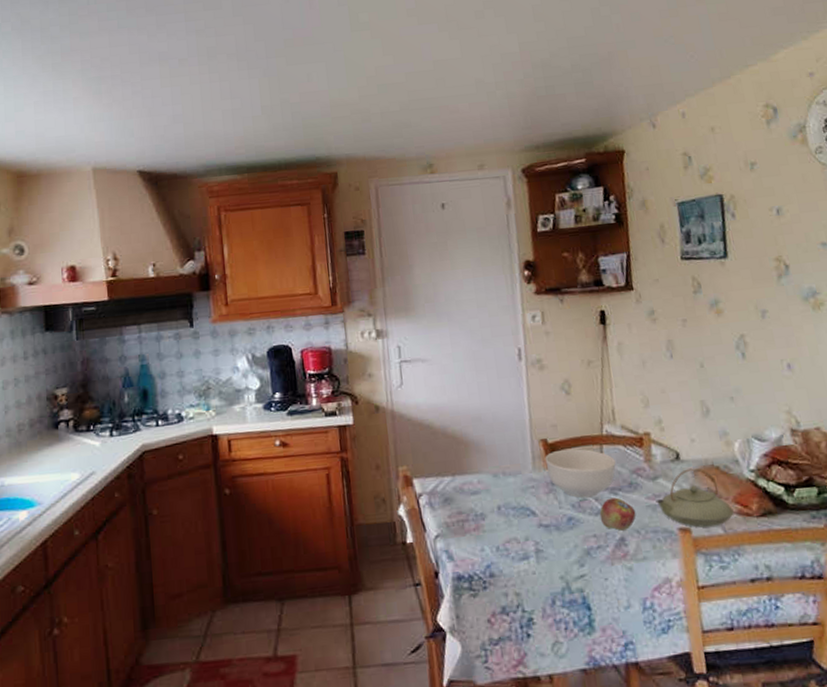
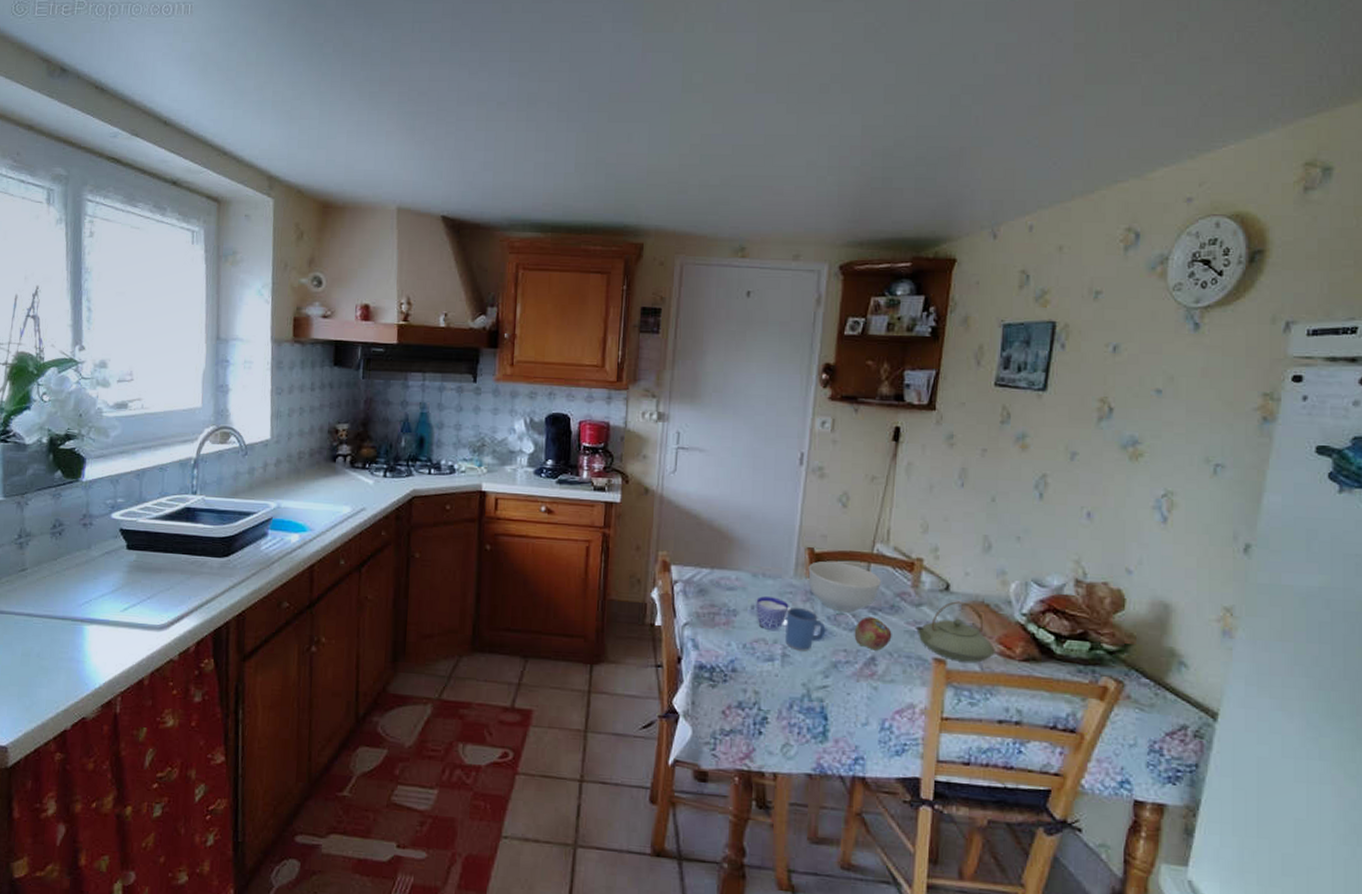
cup: none [501,494,535,529] -> present [756,596,790,632]
mug: none [532,500,574,544] -> present [785,607,826,651]

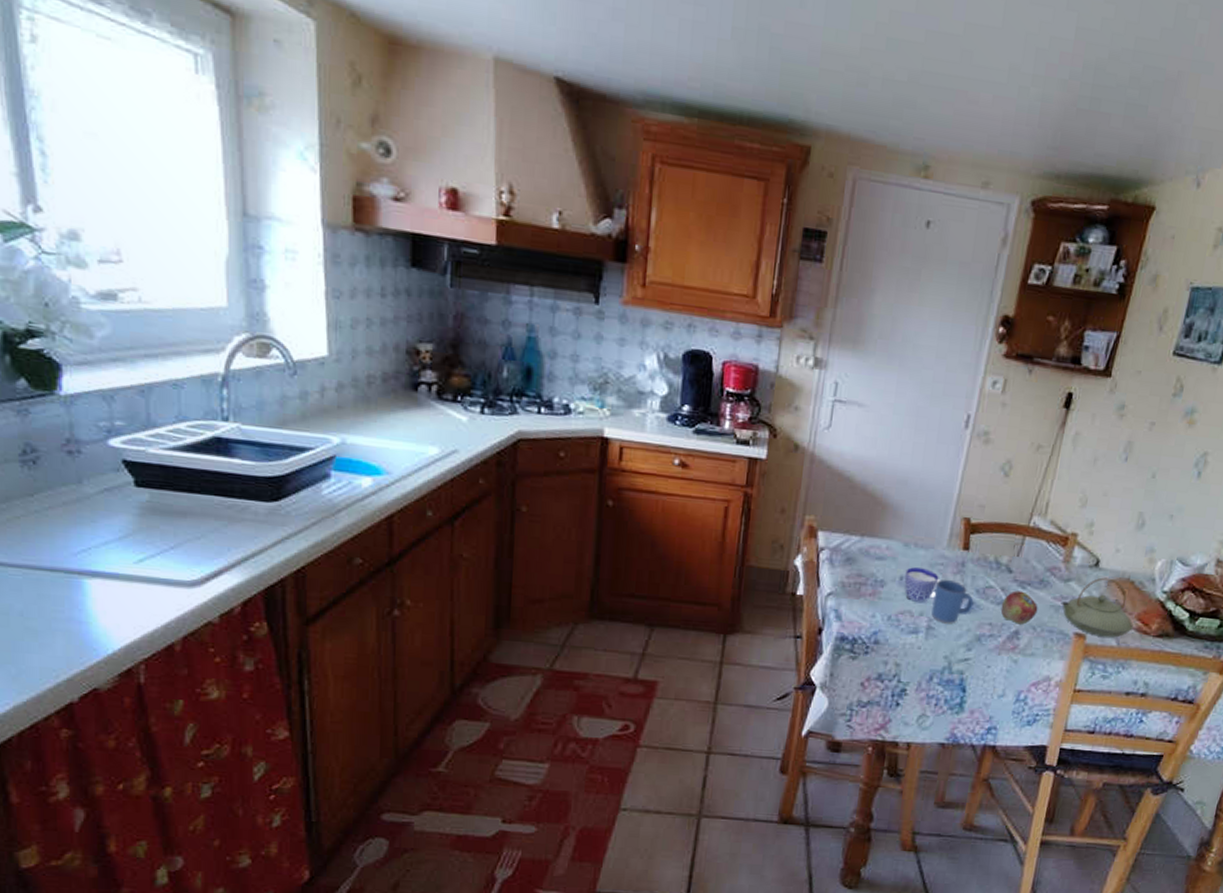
bowl: present [808,561,881,613] -> none [961,532,1034,587]

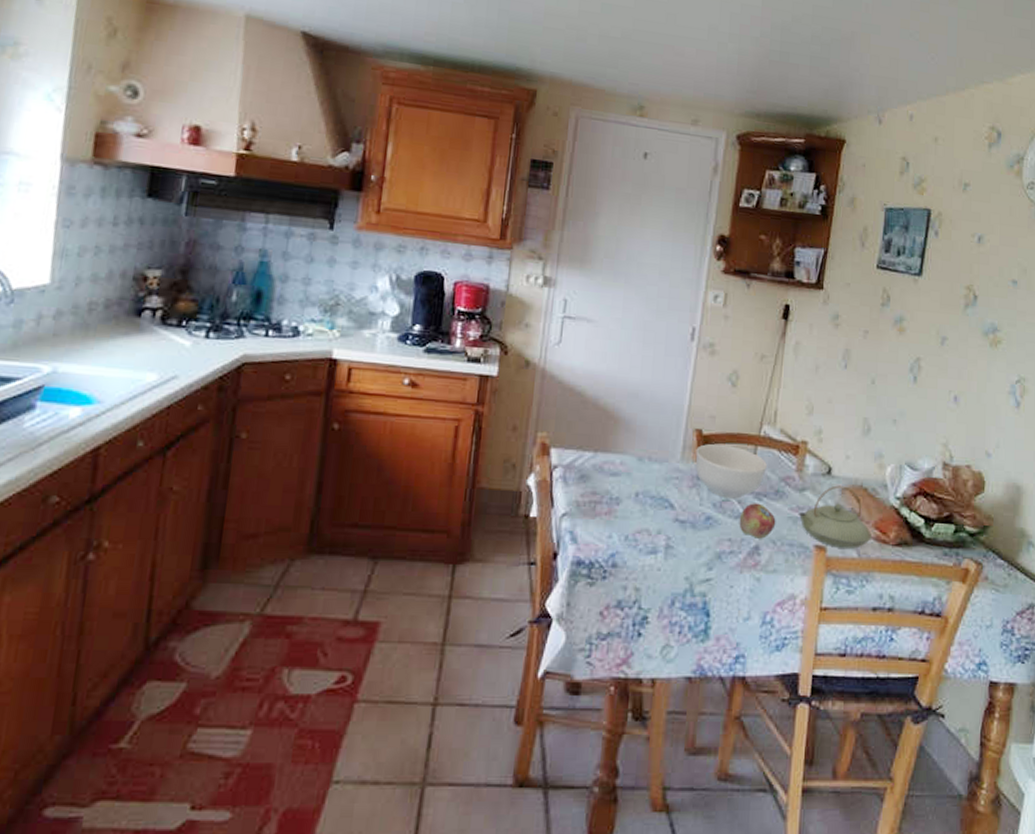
cup: present [904,567,940,604] -> none [640,482,676,521]
mug: present [931,579,974,624] -> none [669,493,711,542]
bowl: none [961,532,1034,587] -> present [695,443,767,499]

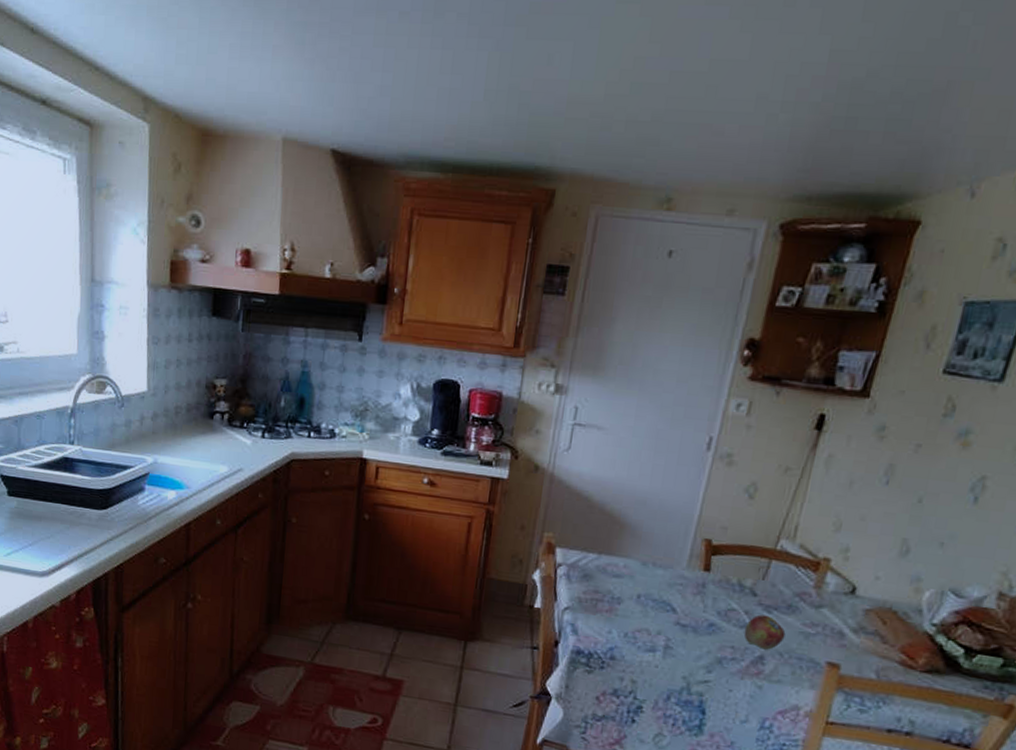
bowl: present [695,443,767,499] -> none [701,554,781,610]
teapot: present [798,485,871,550] -> none [811,605,896,671]

